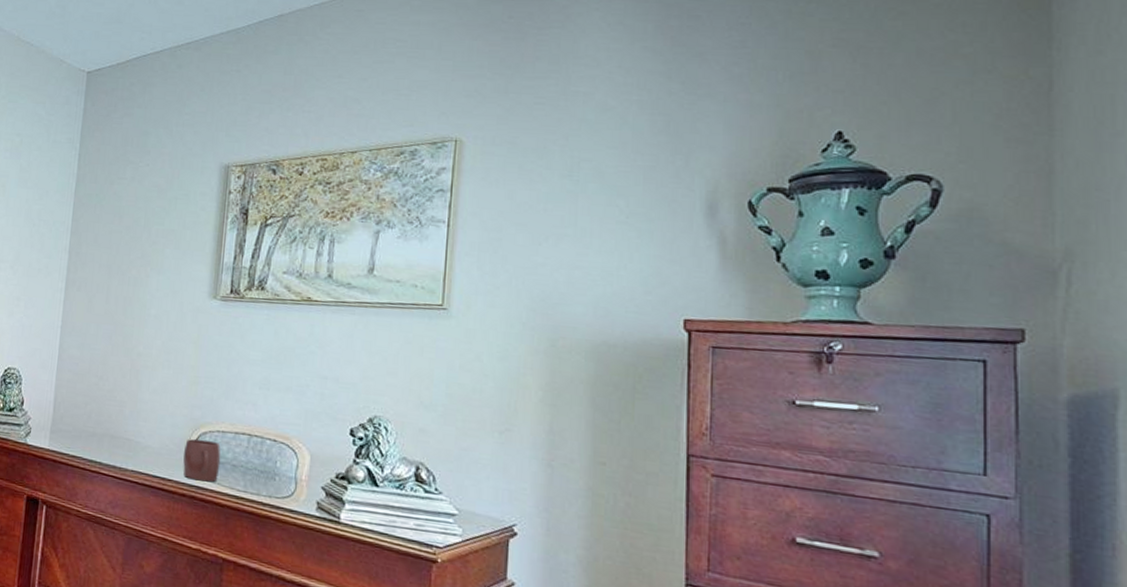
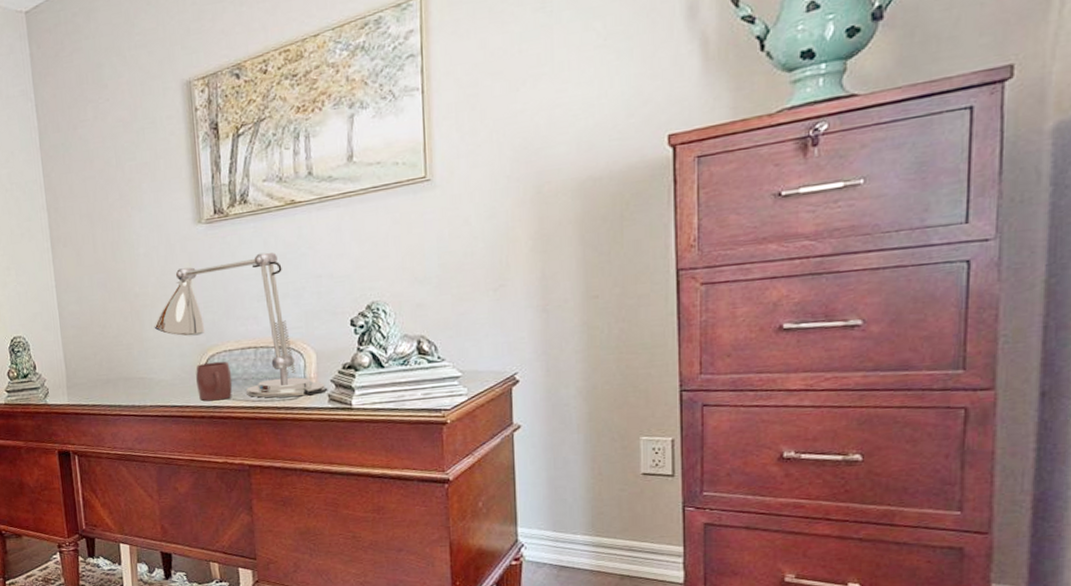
desk lamp: none [151,338,318,499] -> present [154,252,328,398]

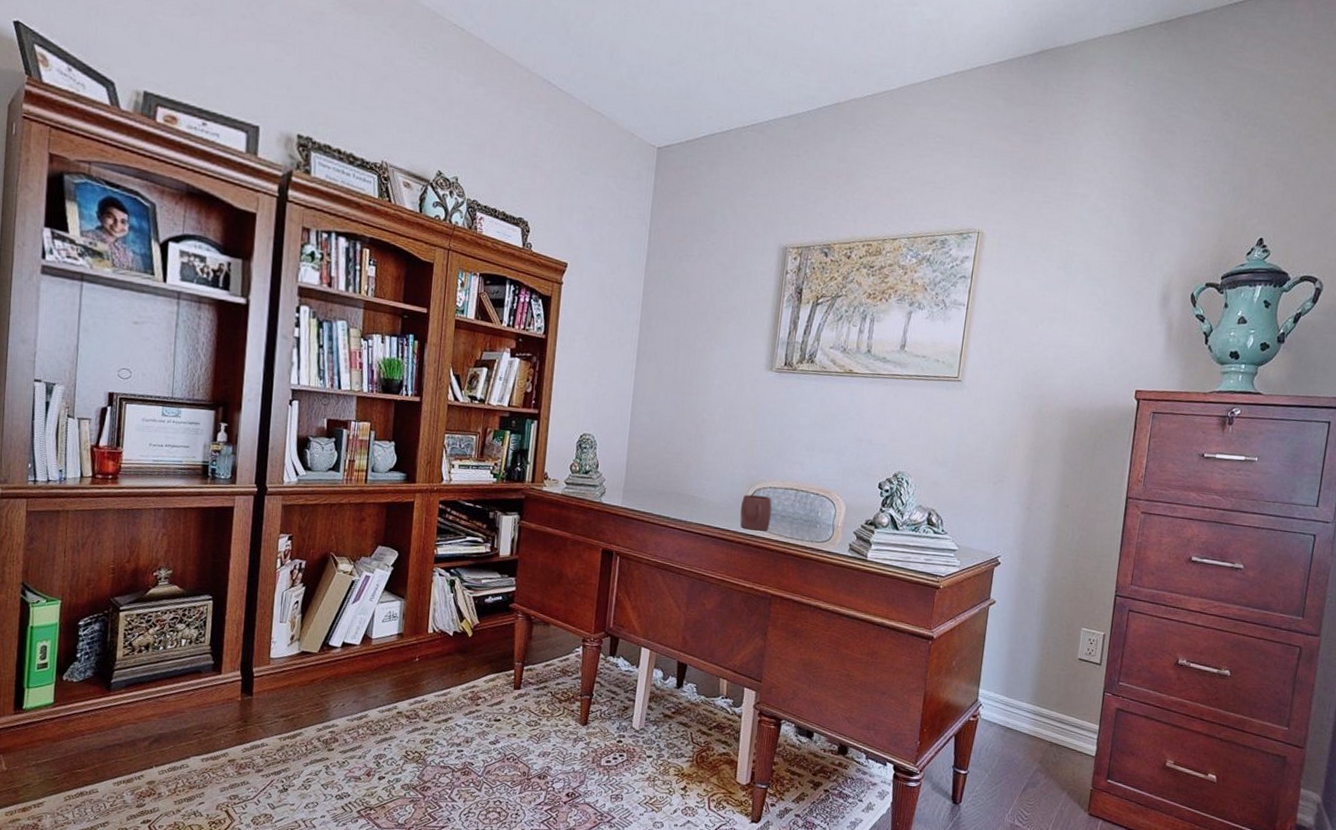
desk lamp: present [154,252,328,398] -> none [713,406,850,543]

